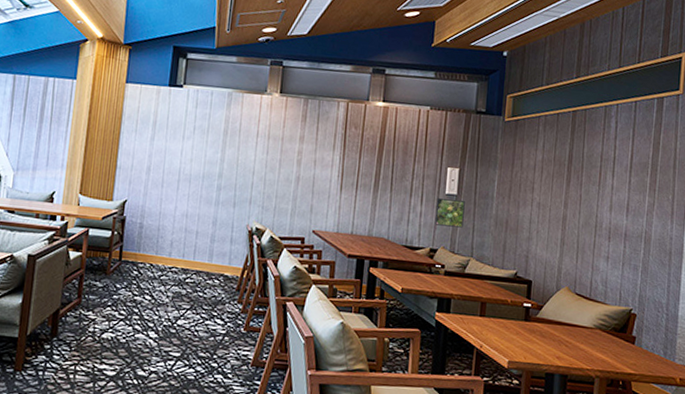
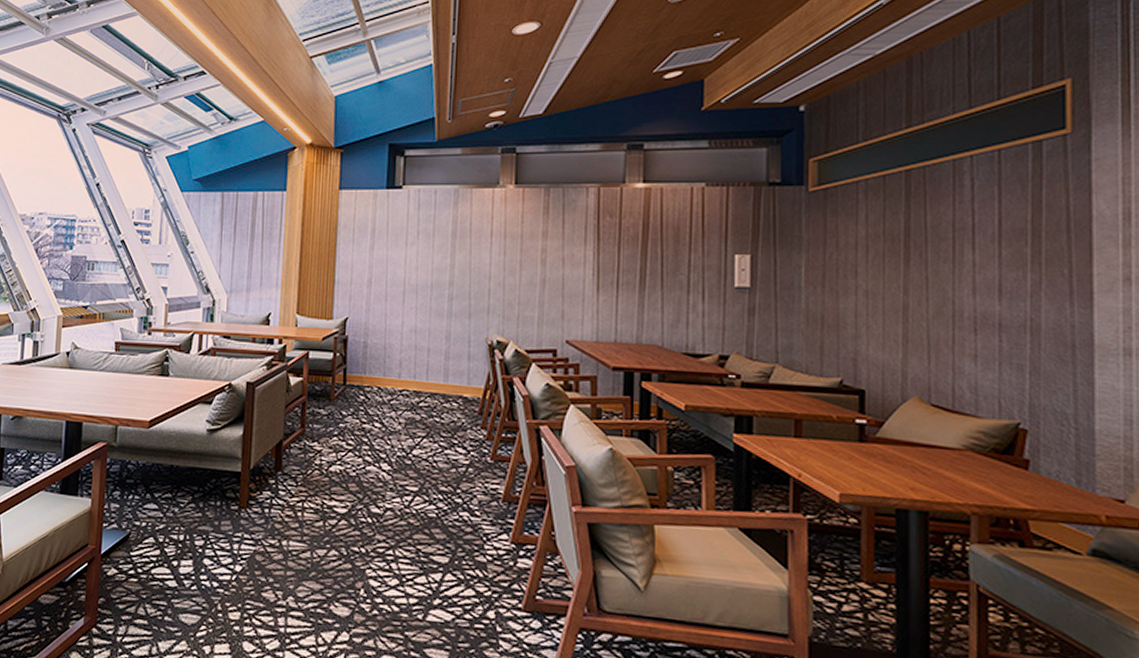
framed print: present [434,198,465,228] -> none [722,292,762,328]

